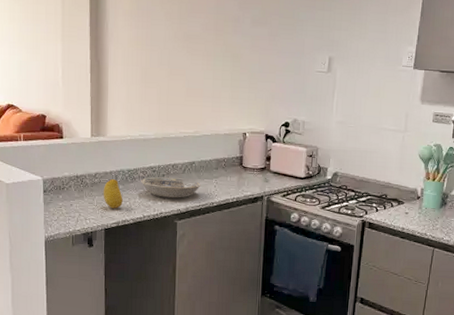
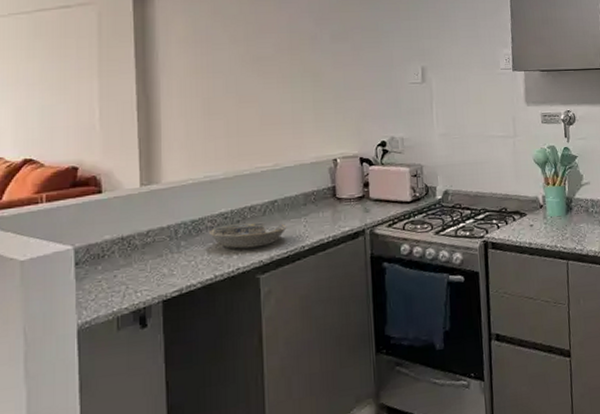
fruit: present [103,178,123,208] -> none [159,234,186,273]

